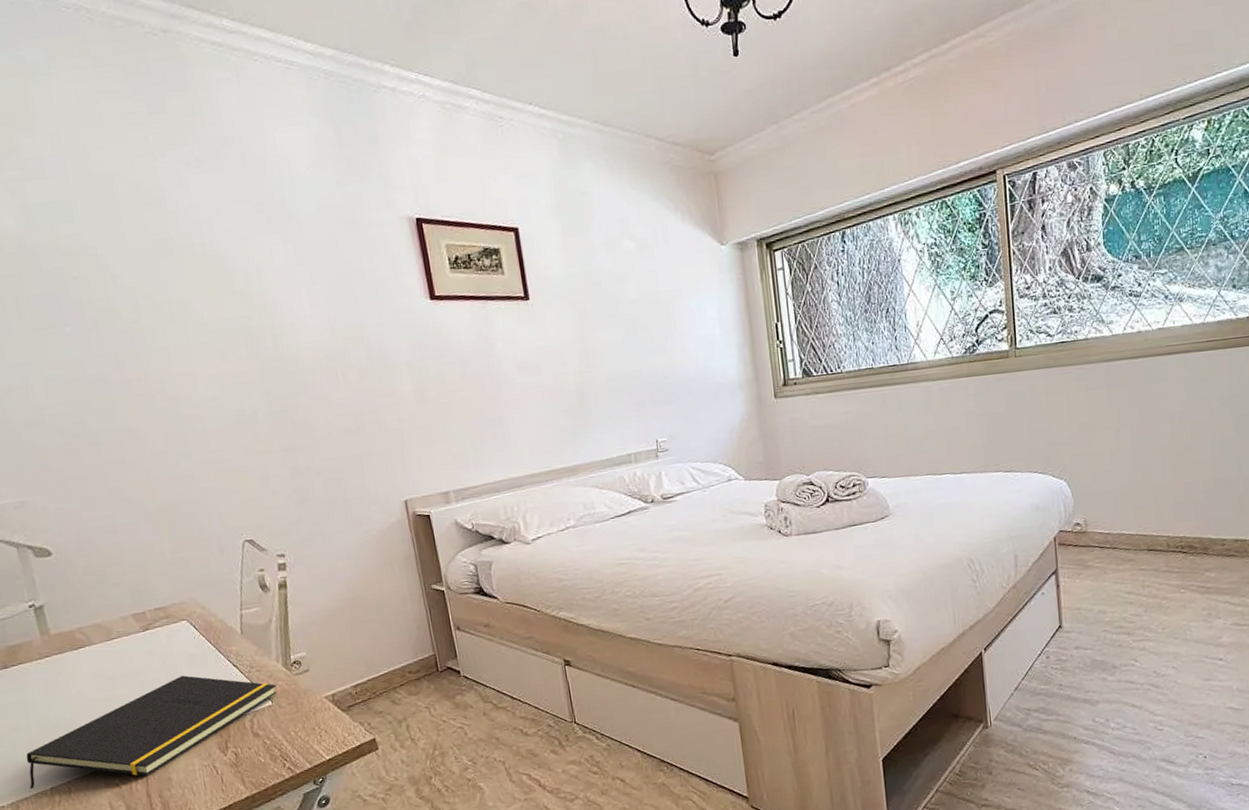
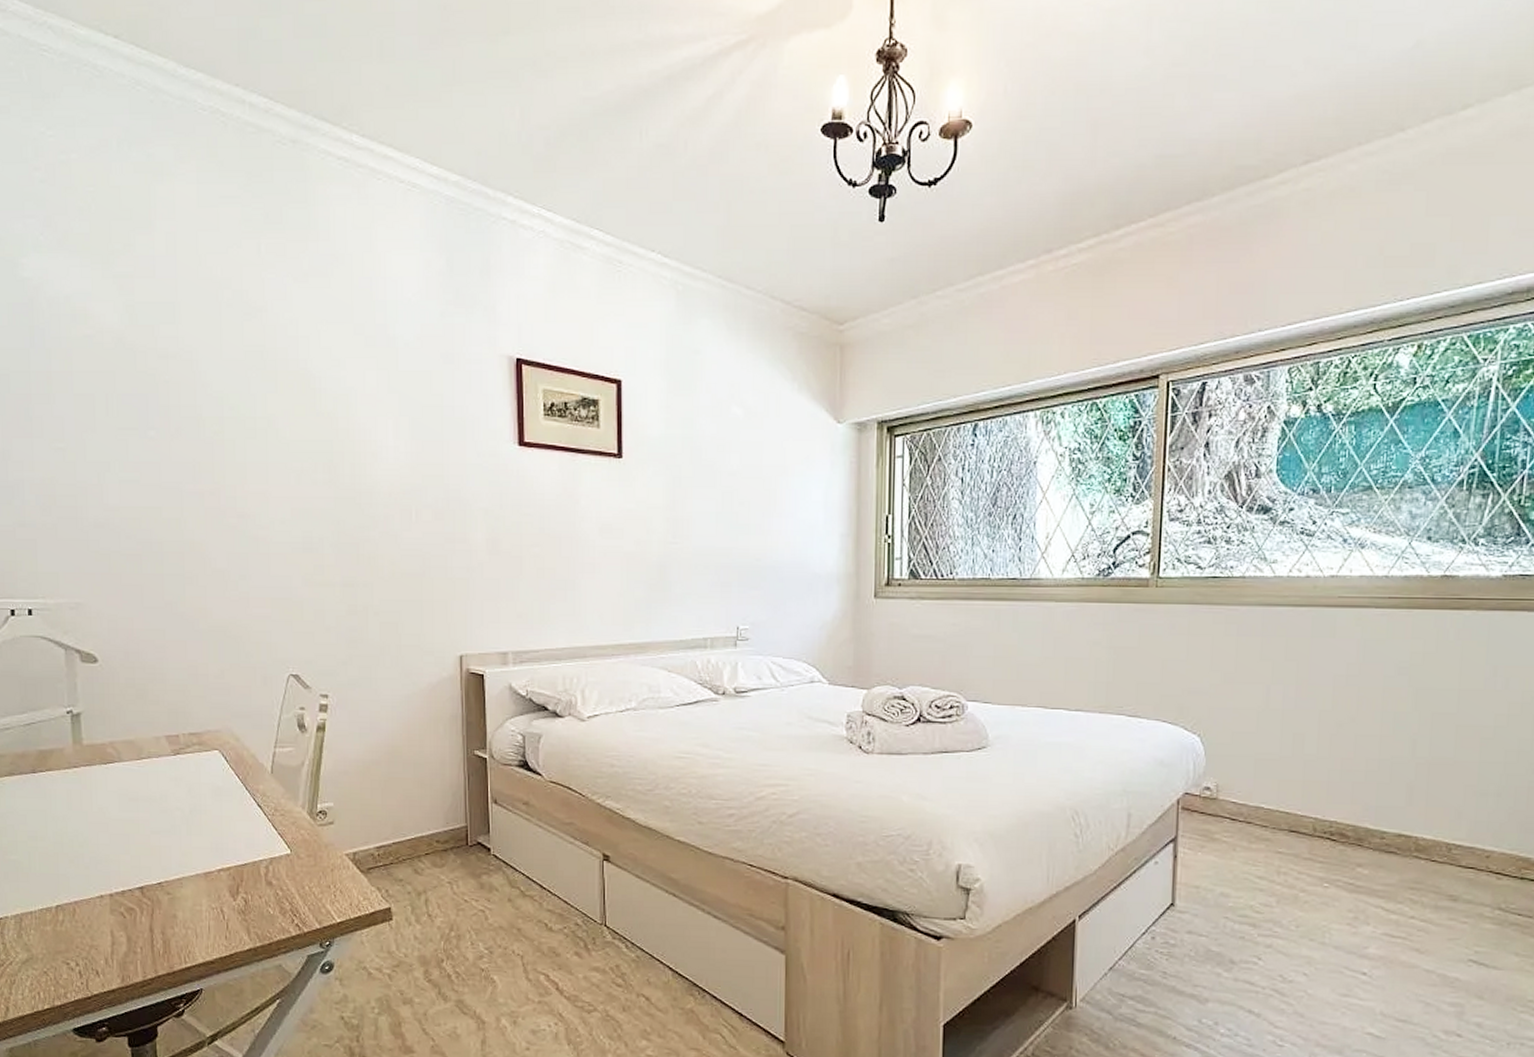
notepad: present [26,675,278,789] -> none [36,808,298,909]

